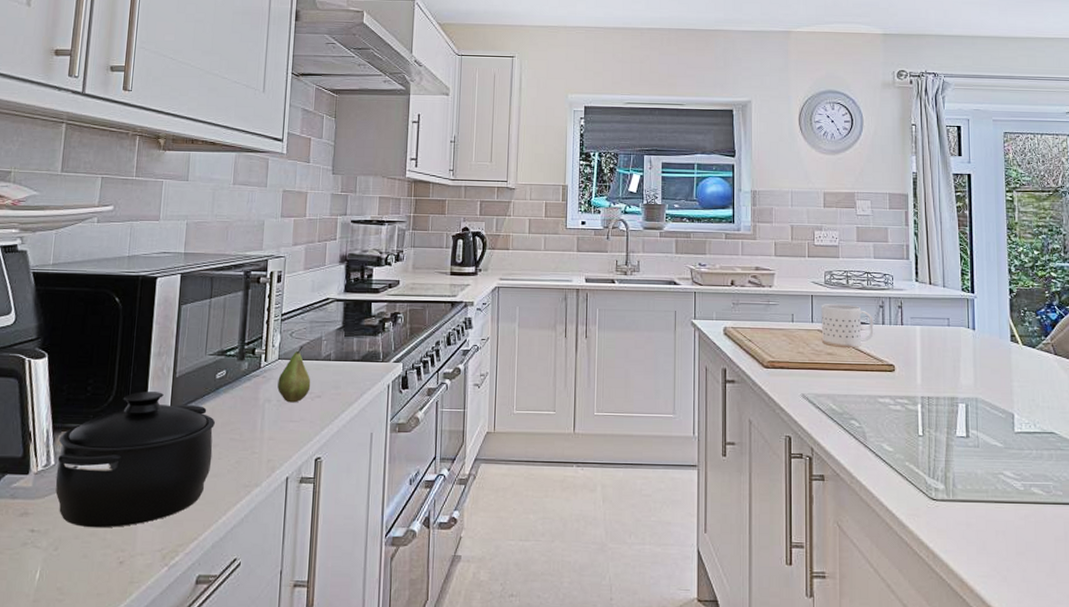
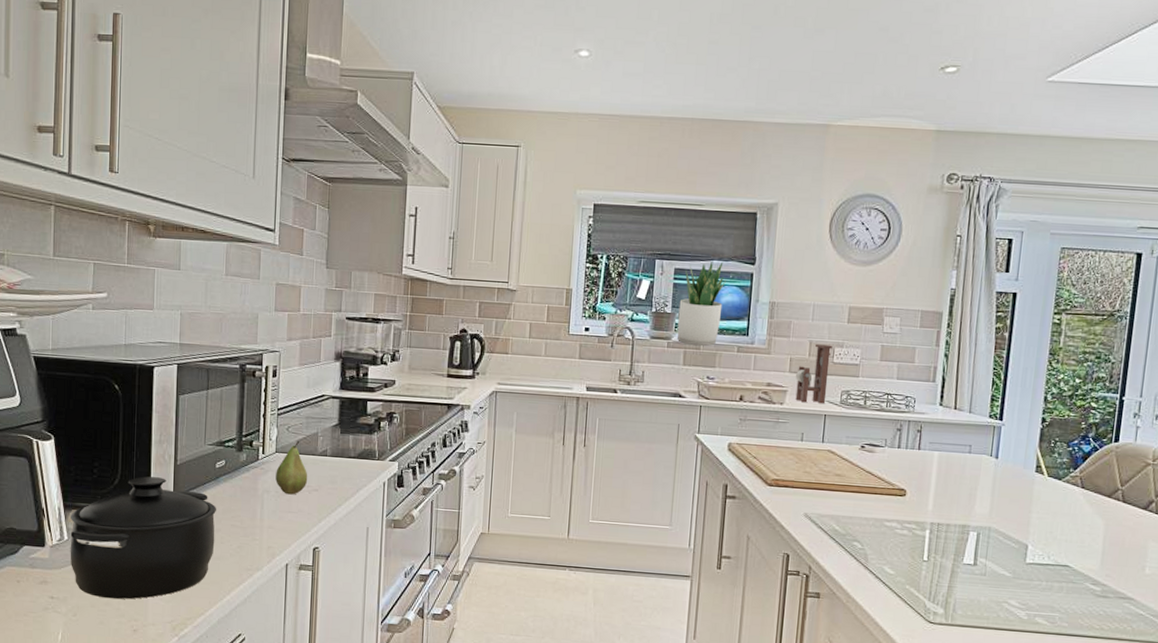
planter: none [668,154,710,235] -> present [677,260,726,347]
paper towel holder: none [781,228,812,285] -> present [795,344,833,404]
mug: present [821,304,874,349] -> none [830,424,889,471]

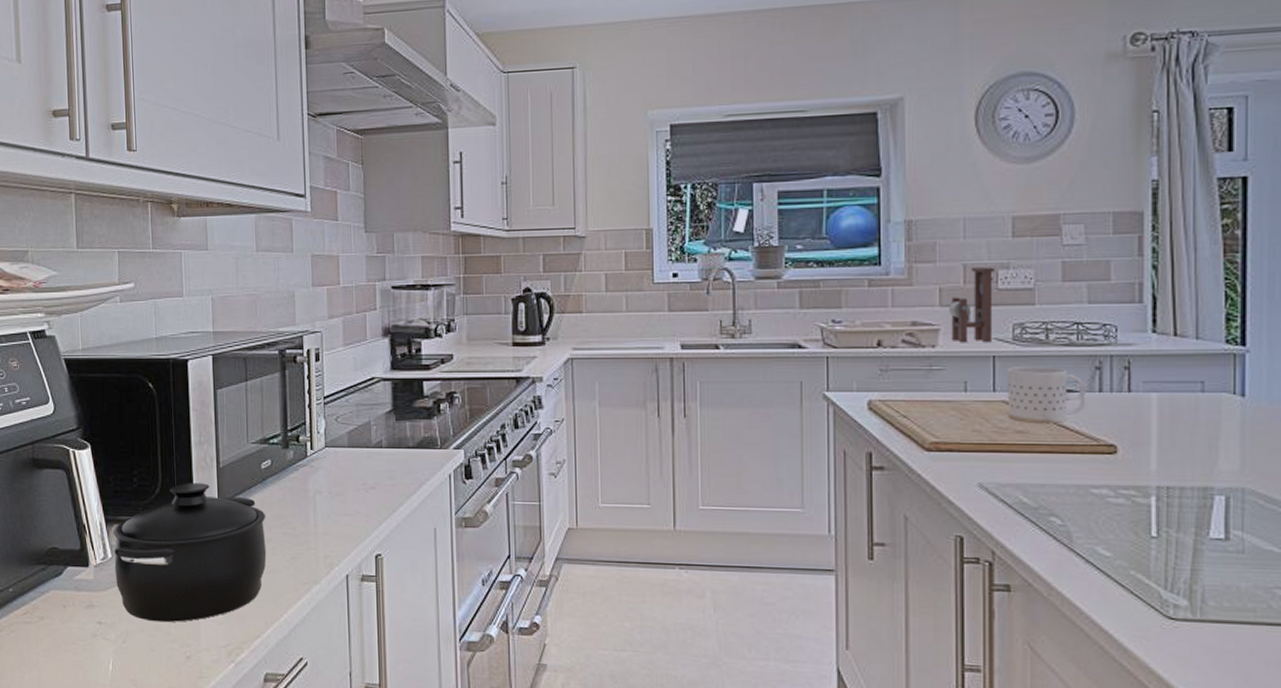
fruit: present [275,440,308,495] -> none [327,431,363,495]
planter: present [677,260,726,347] -> none [788,177,845,284]
mug: none [830,424,889,471] -> present [1007,367,1086,425]

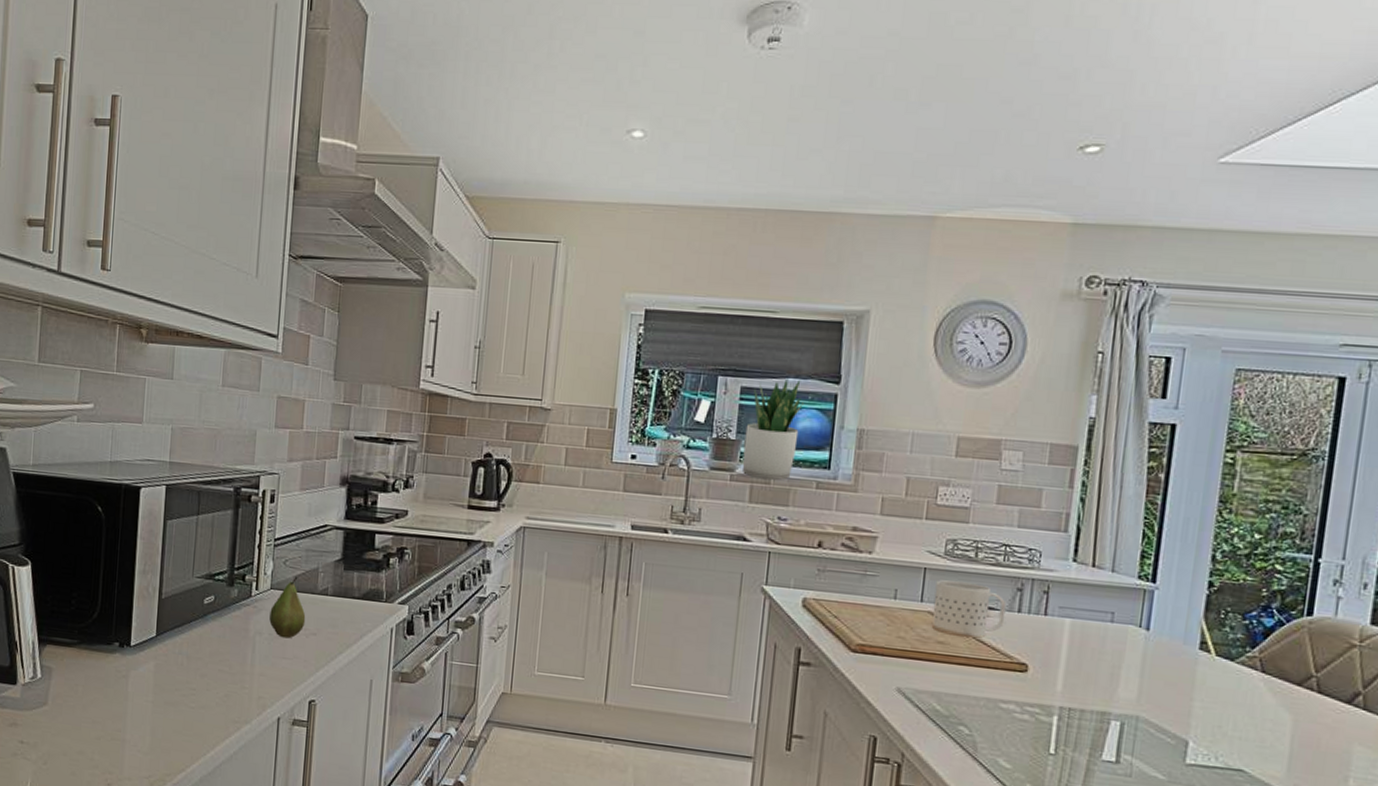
saucepan: present [113,483,267,623] -> none [42,610,204,749]
fruit: none [327,431,363,495] -> present [269,576,306,639]
planter: none [788,177,845,284] -> present [742,378,804,481]
paper towel holder: present [949,267,995,343] -> none [887,481,936,555]

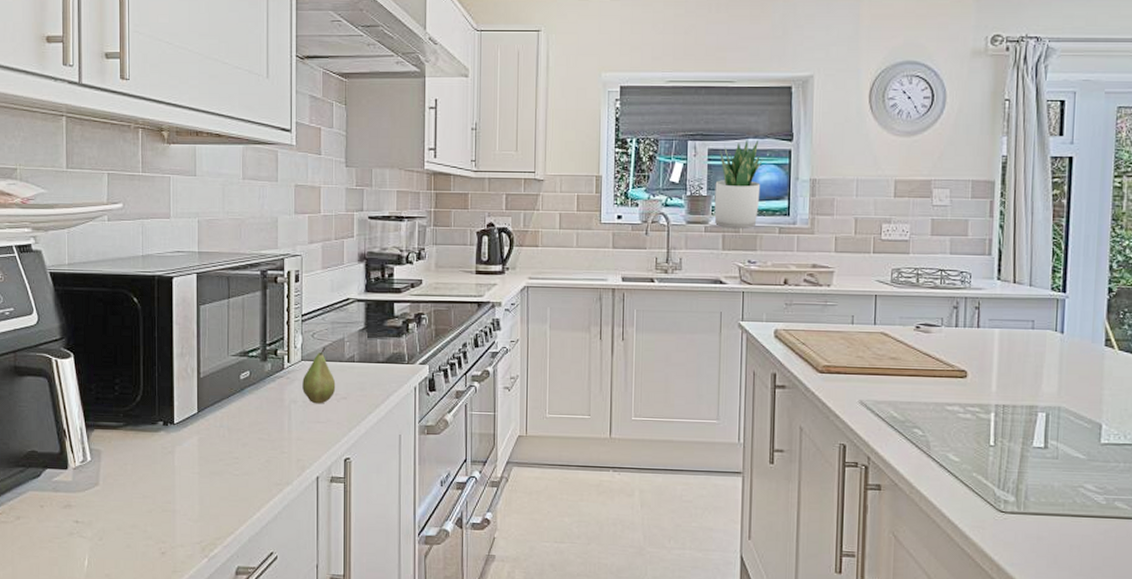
mug: present [931,580,1007,639] -> none [884,304,946,353]

